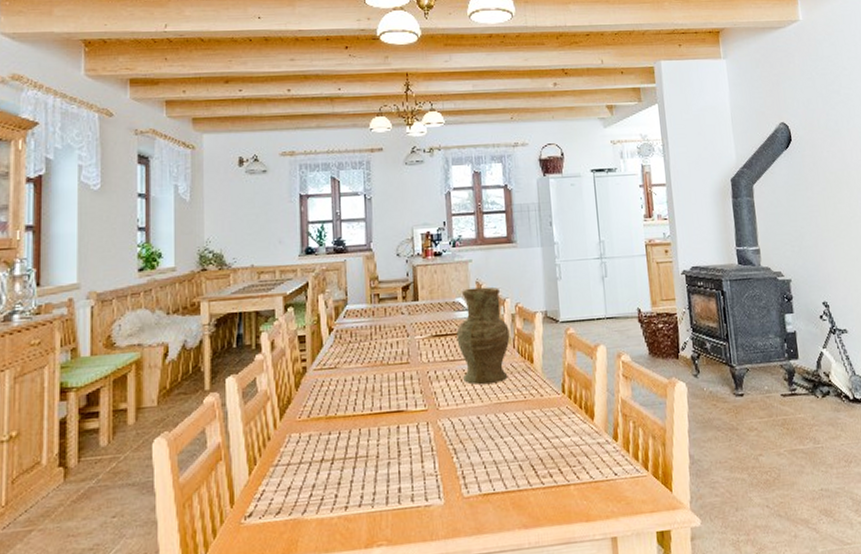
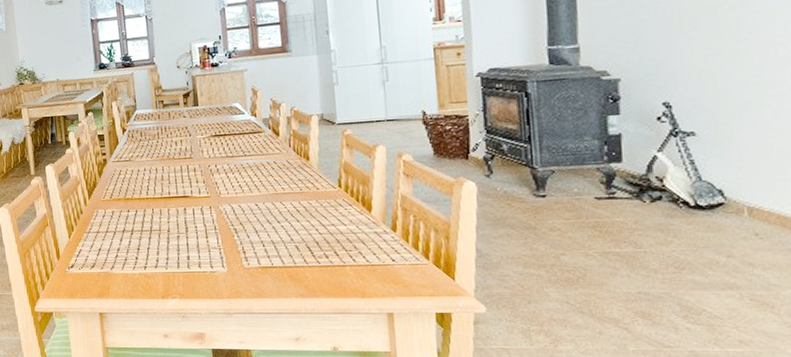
vase: present [456,286,510,385] -> none [234,92,286,178]

